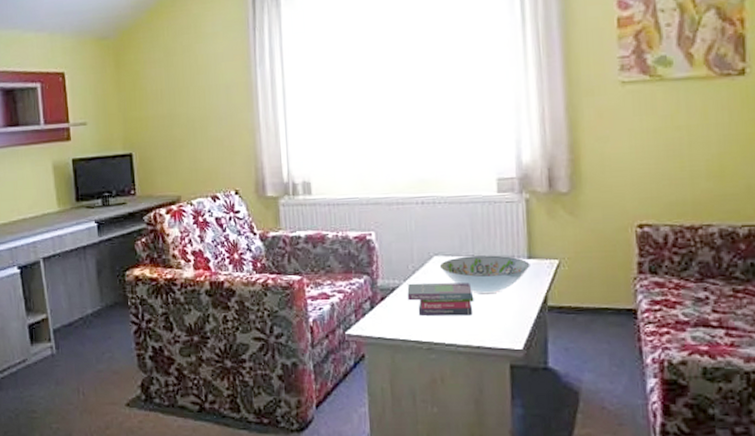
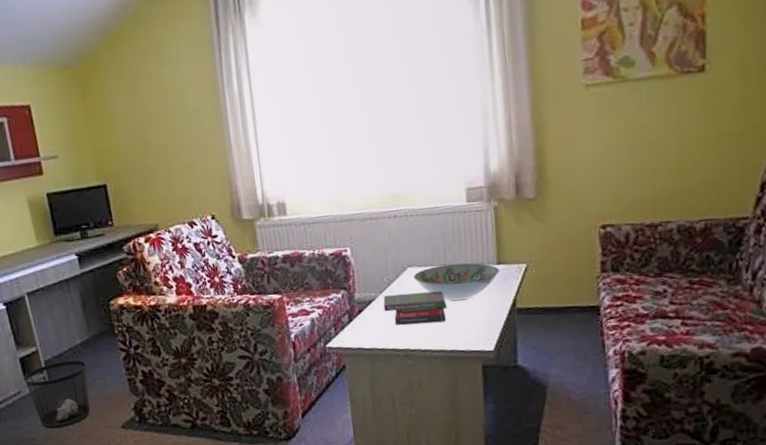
waste bin: none [30,330,96,401] -> present [23,360,90,428]

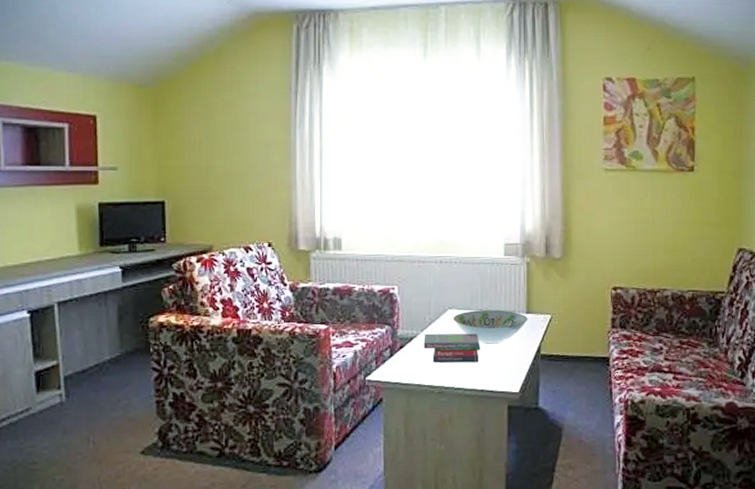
waste bin: present [23,360,90,428] -> none [36,377,112,451]

